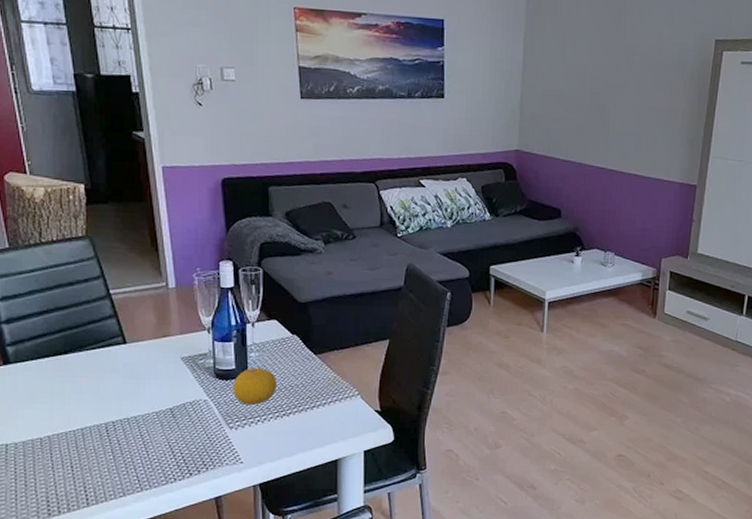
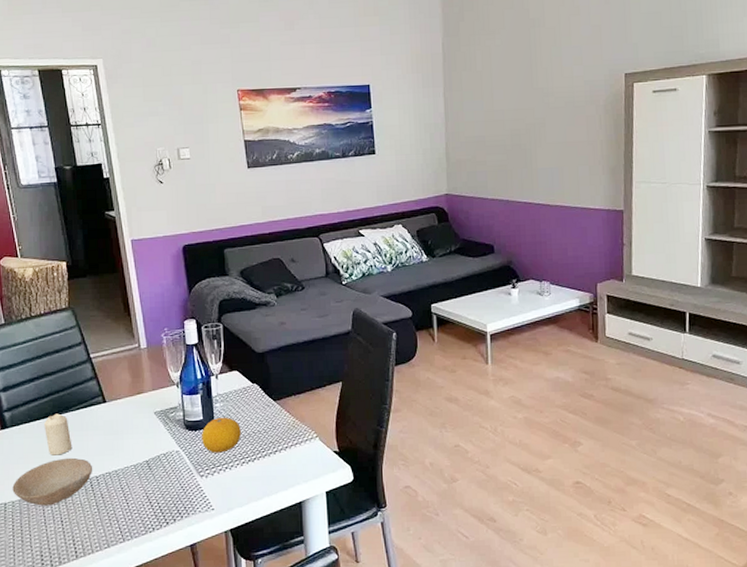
bowl: none [15,400,108,450] -> present [12,457,92,506]
candle: none [54,351,86,397] -> present [44,413,73,456]

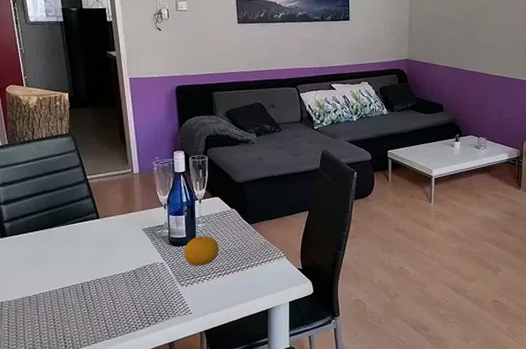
bowl: present [12,457,92,506] -> none [9,265,84,306]
candle: present [44,413,73,456] -> none [42,226,67,262]

